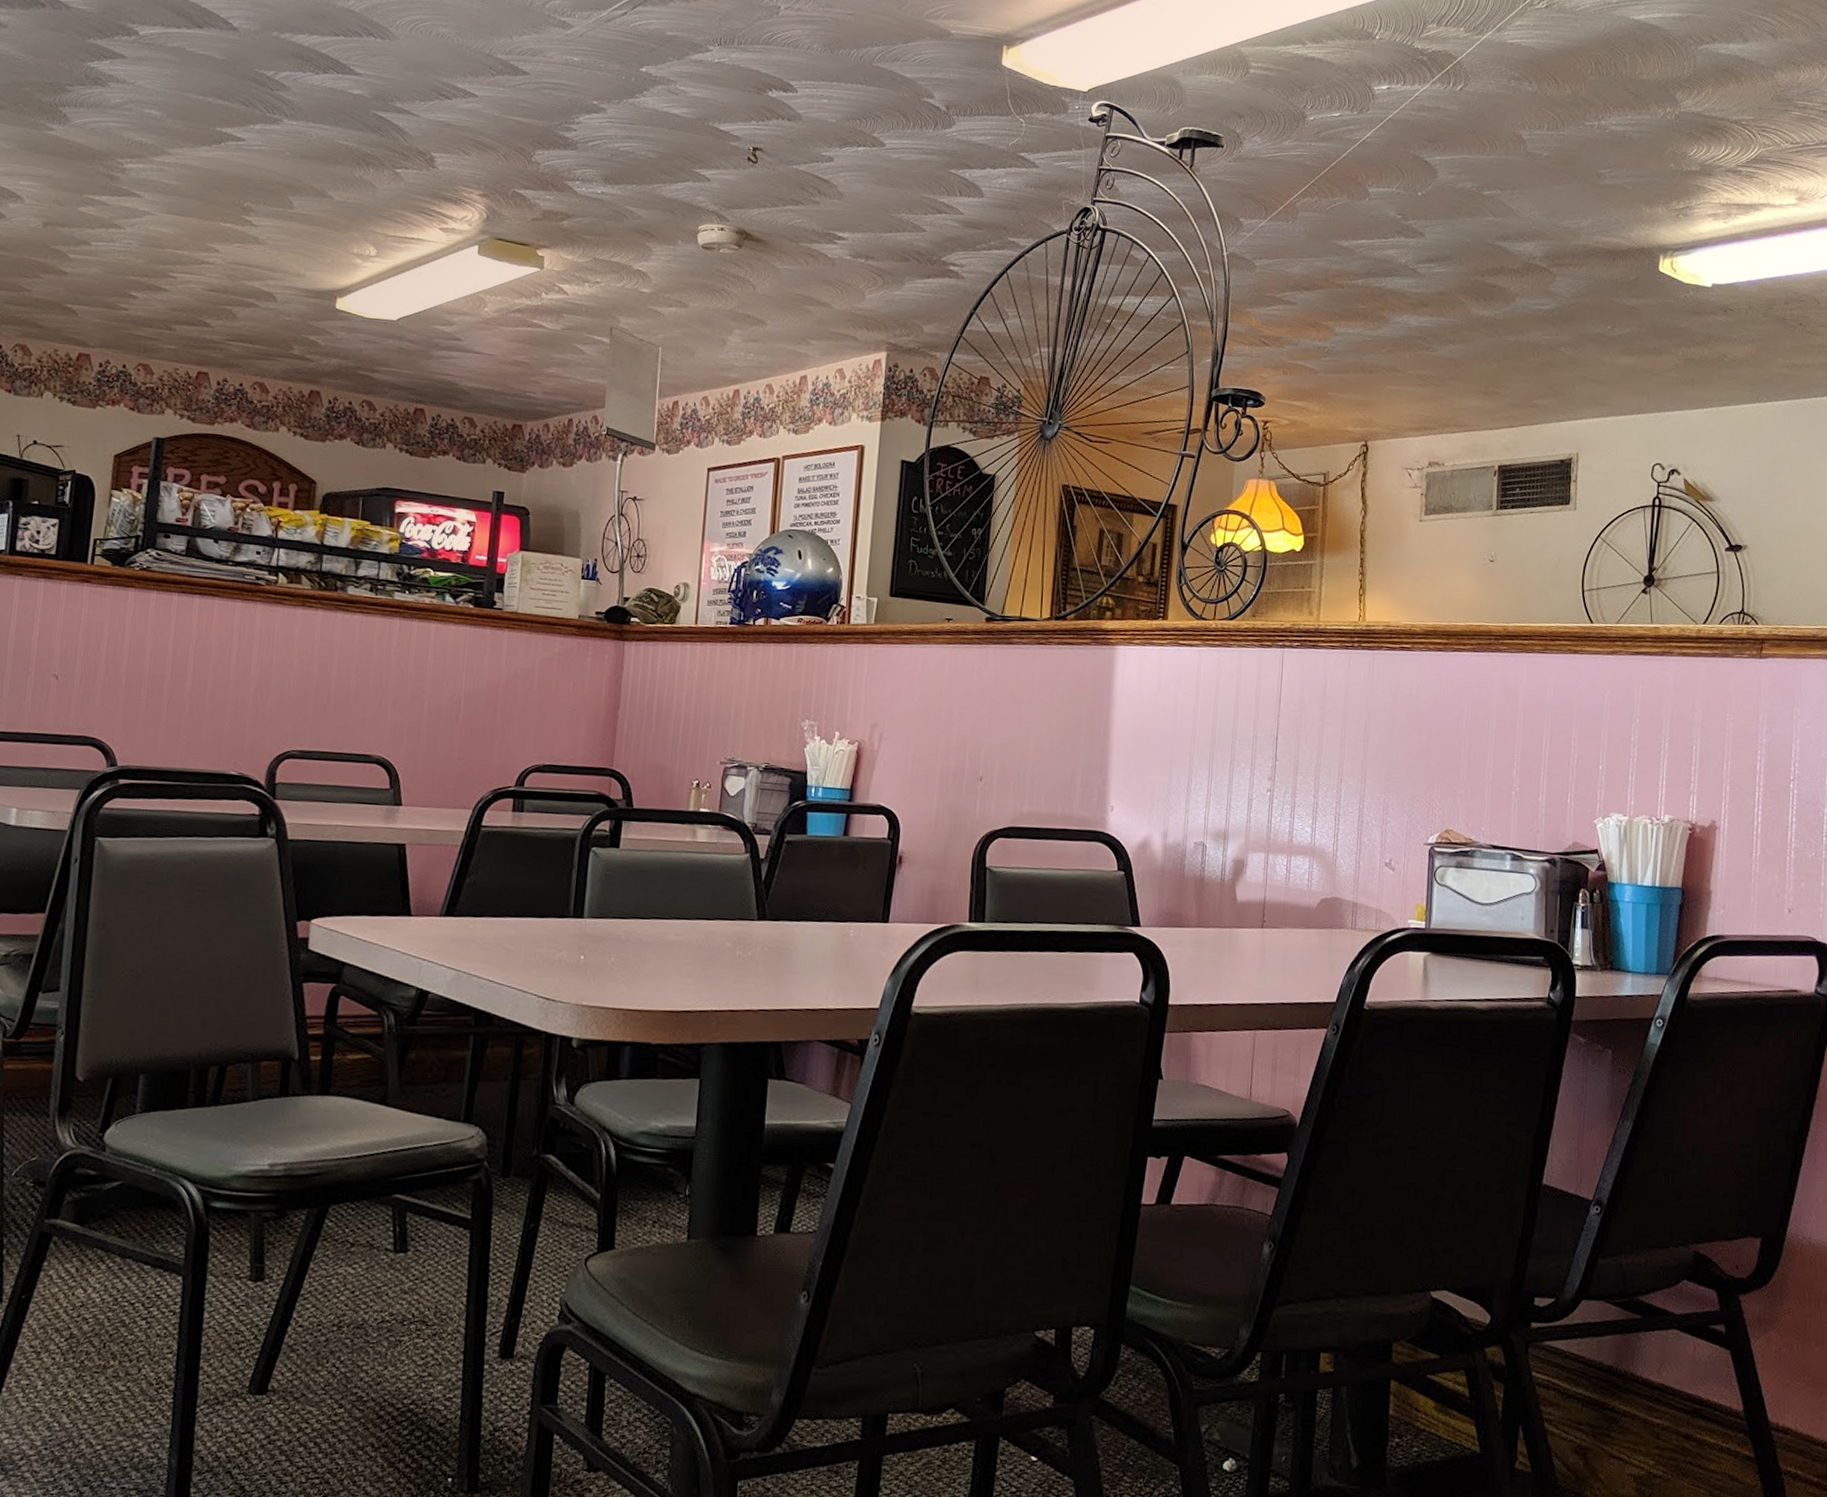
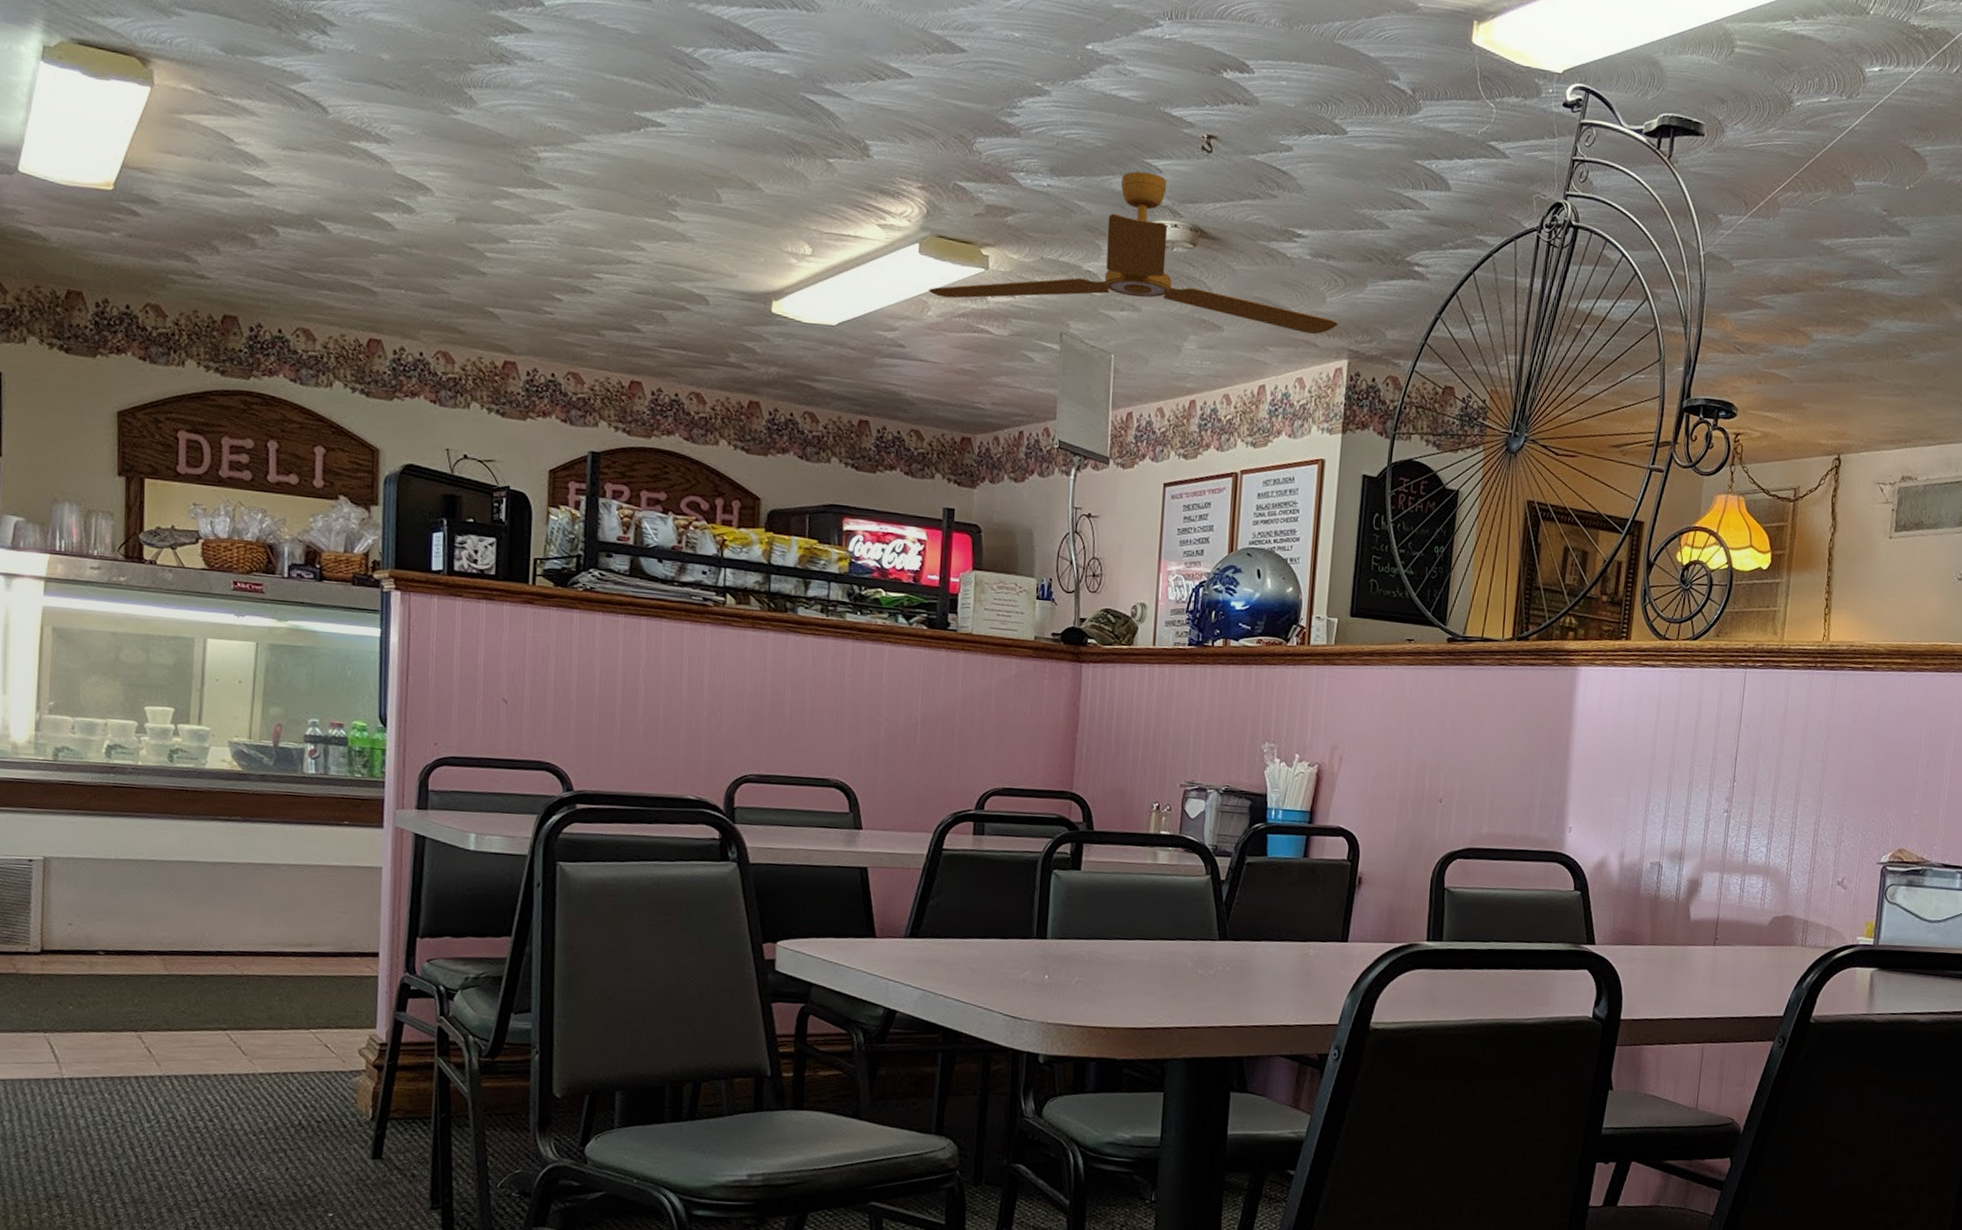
ceiling fan: none [486,180,877,329] -> present [928,171,1338,335]

